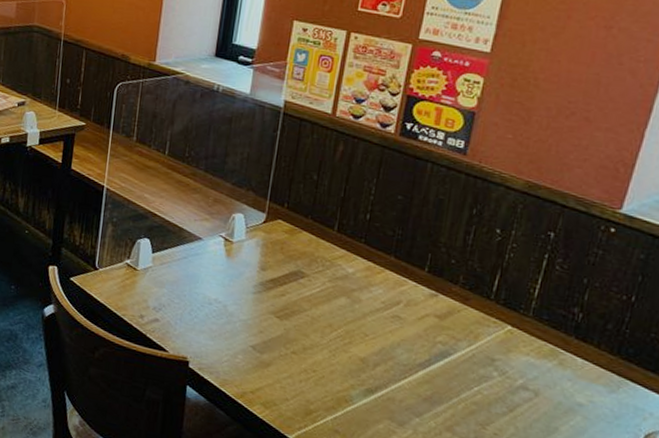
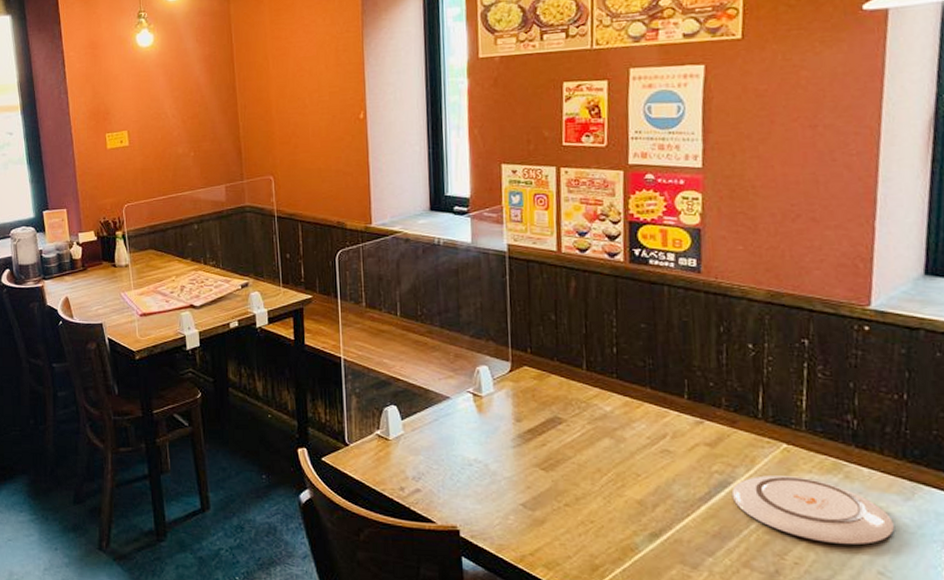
plate: none [449,351,594,427] -> present [731,475,894,545]

